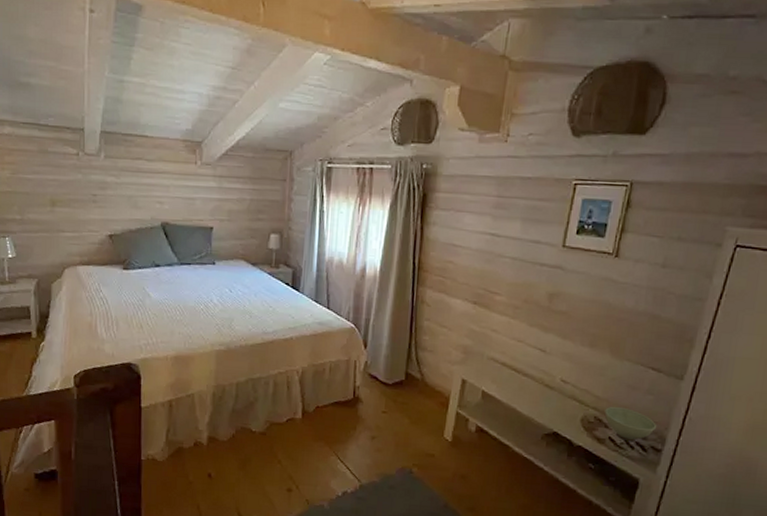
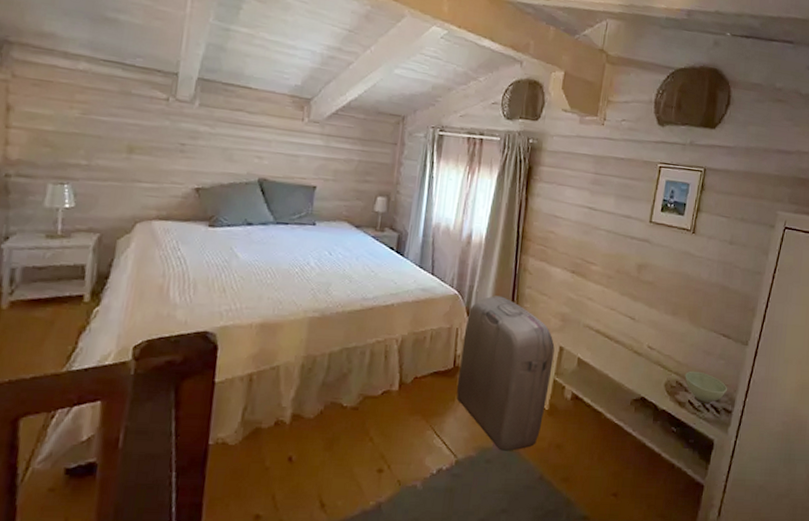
suitcase: none [358,328,457,479] -> present [456,295,555,451]

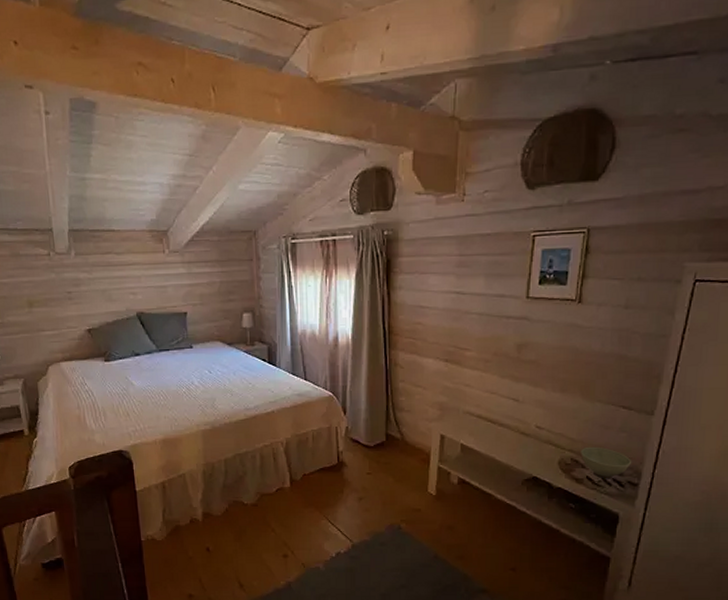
suitcase: present [456,295,555,451] -> none [343,393,435,534]

